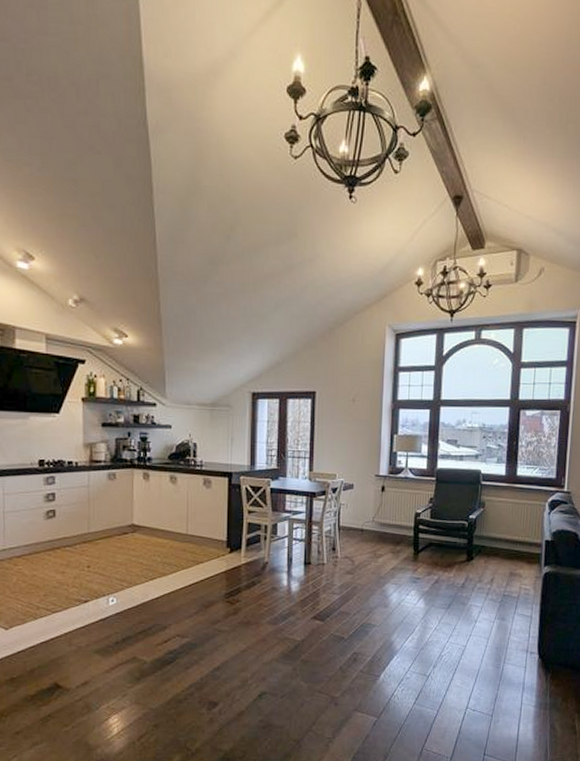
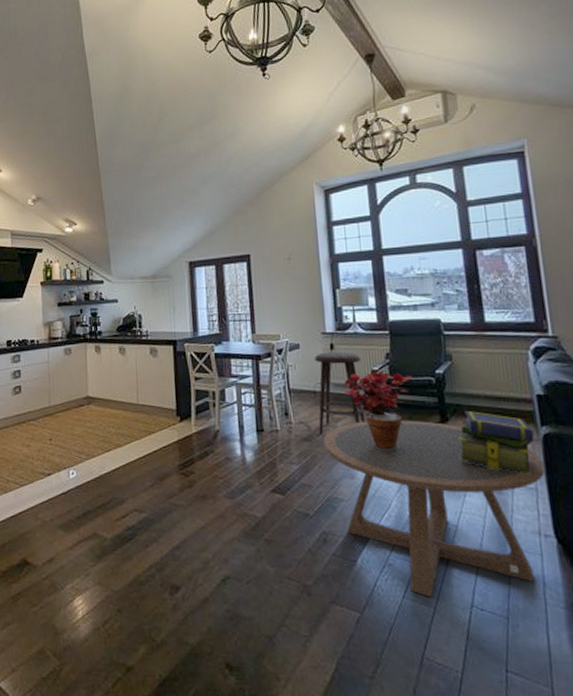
stool: none [362,494,408,568] -> present [314,351,366,434]
coffee table: none [364,557,540,703] -> present [323,420,545,597]
potted plant: none [389,514,449,584] -> present [344,371,412,450]
stack of books: none [476,551,538,606] -> present [458,410,534,475]

